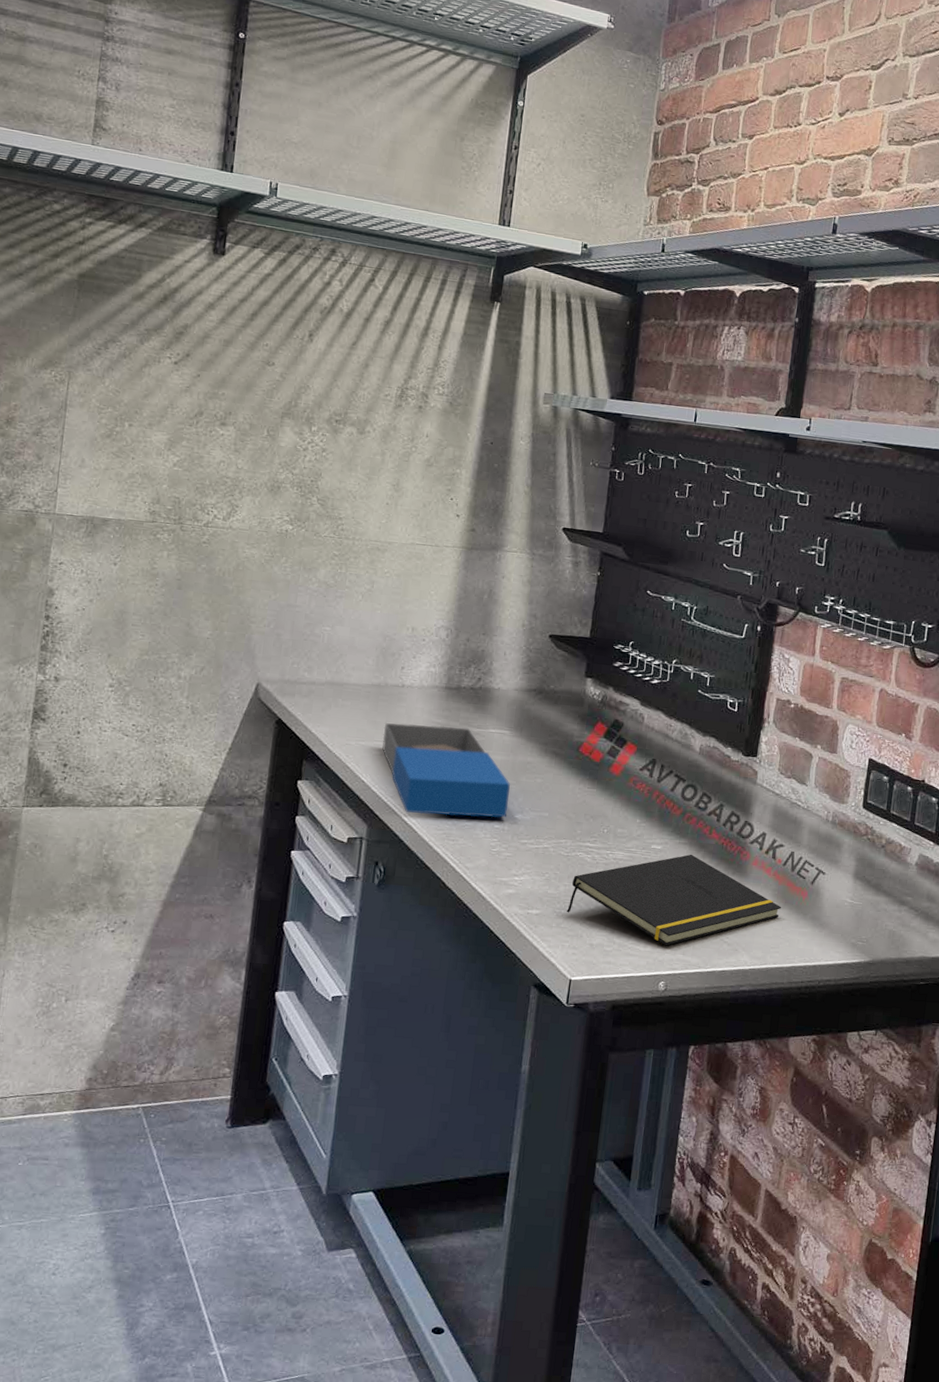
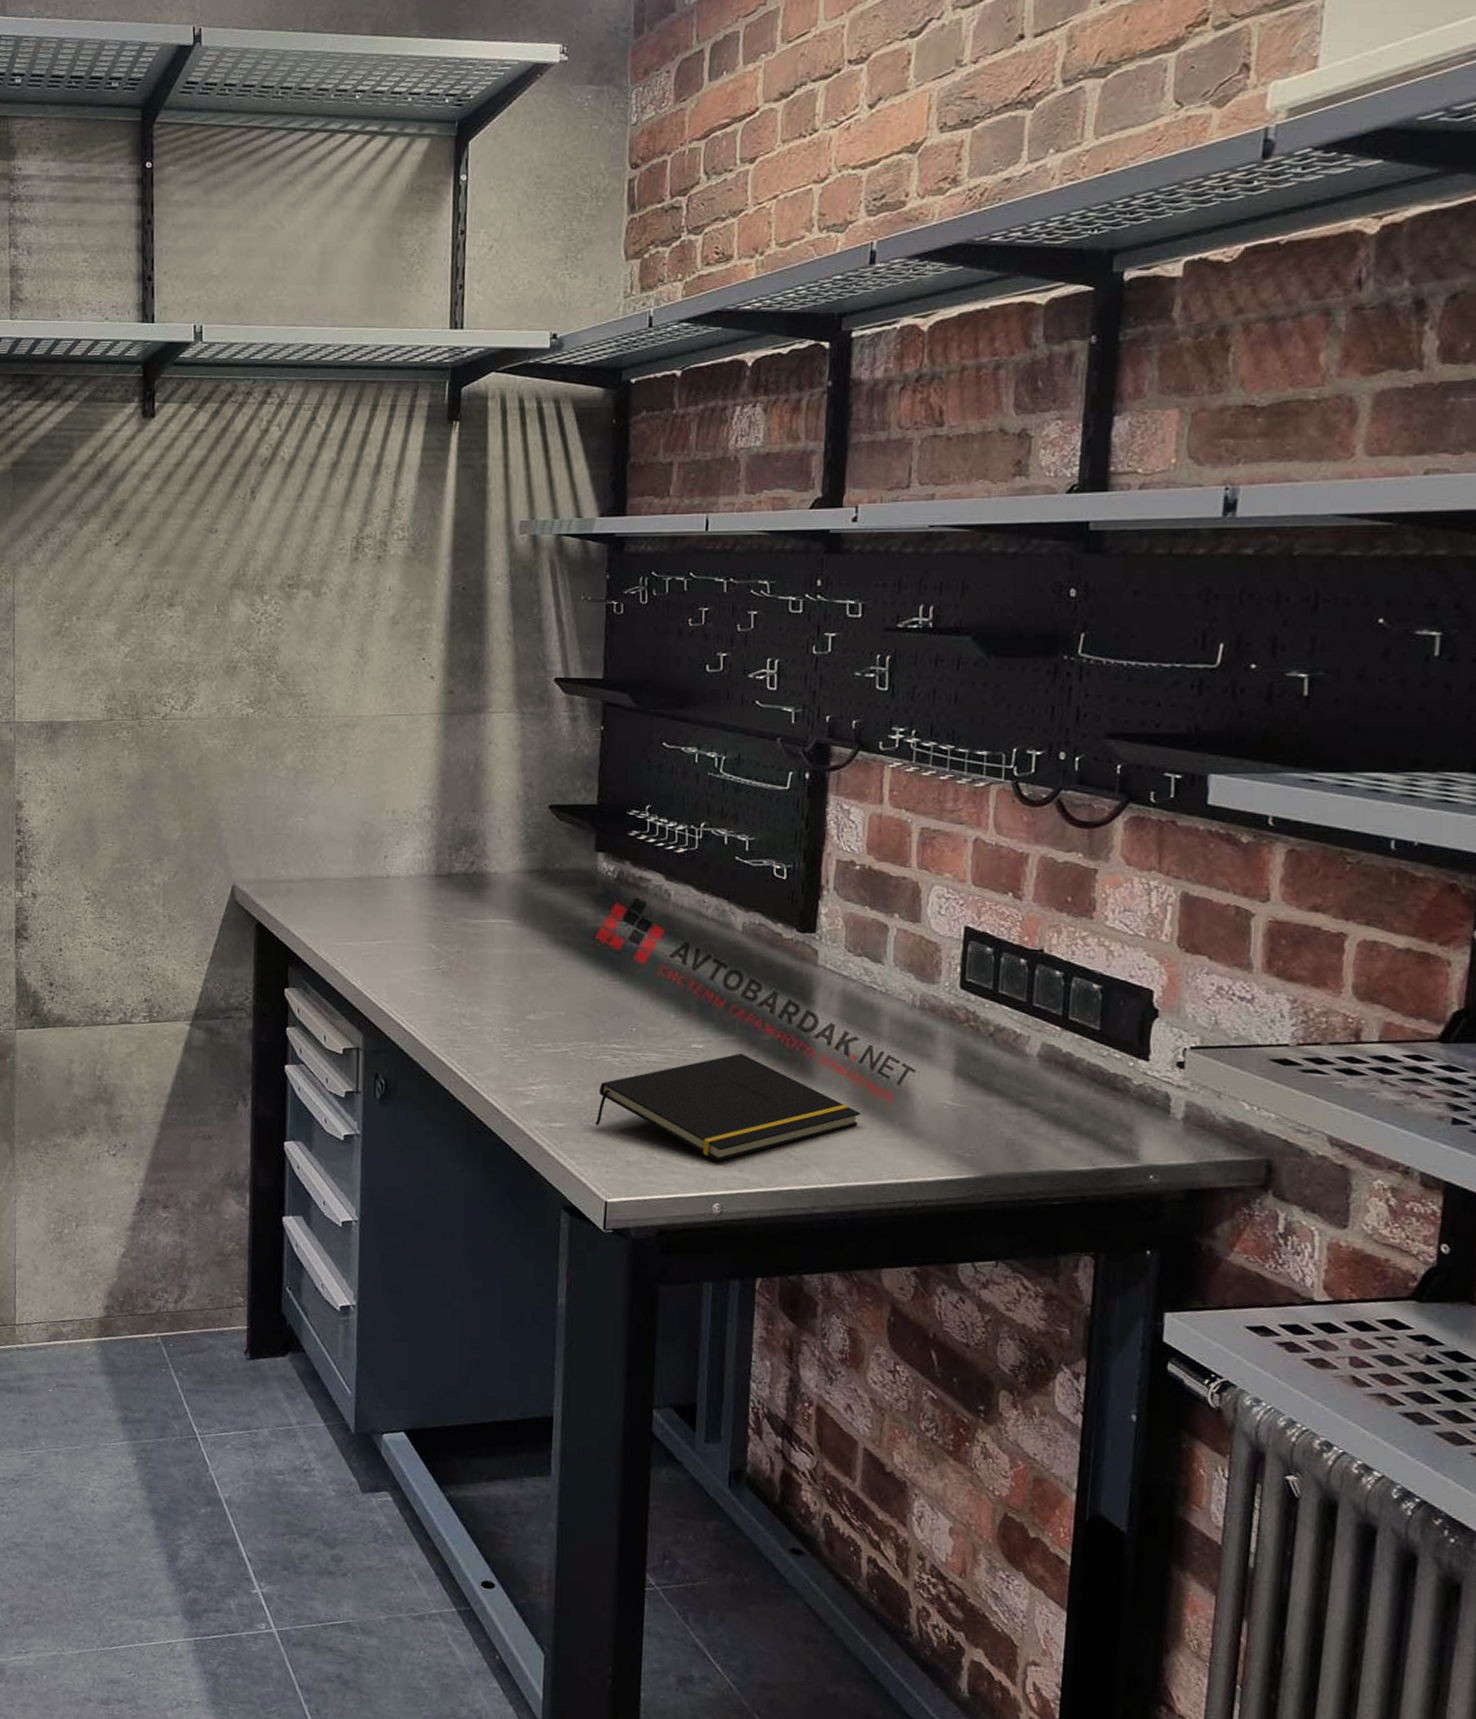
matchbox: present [382,723,510,818] -> none [370,918,518,1020]

